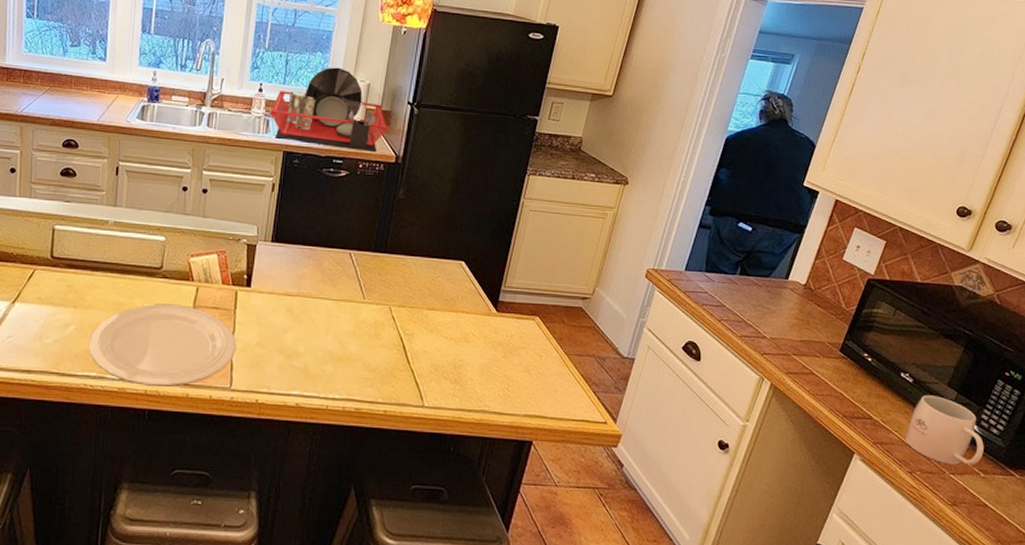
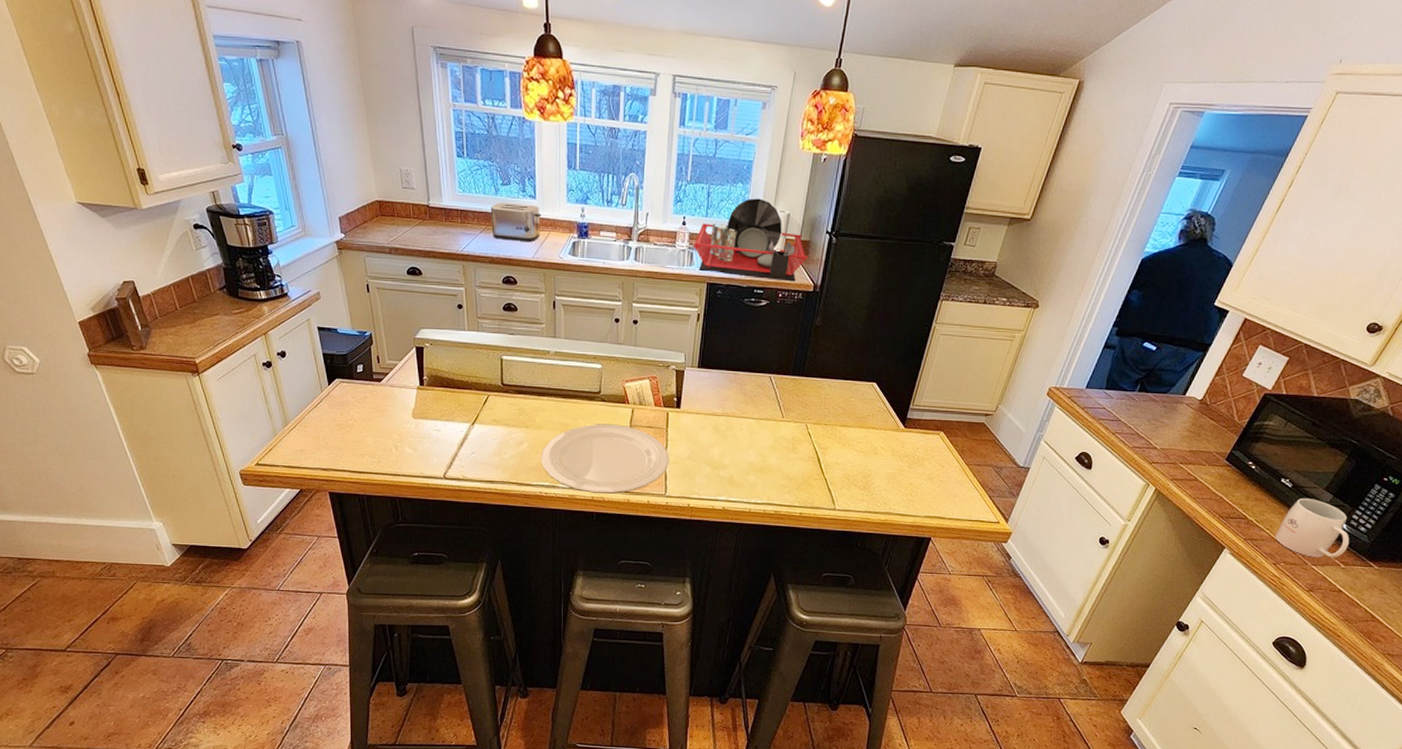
toaster: none [55,63,111,105] -> present [490,202,542,243]

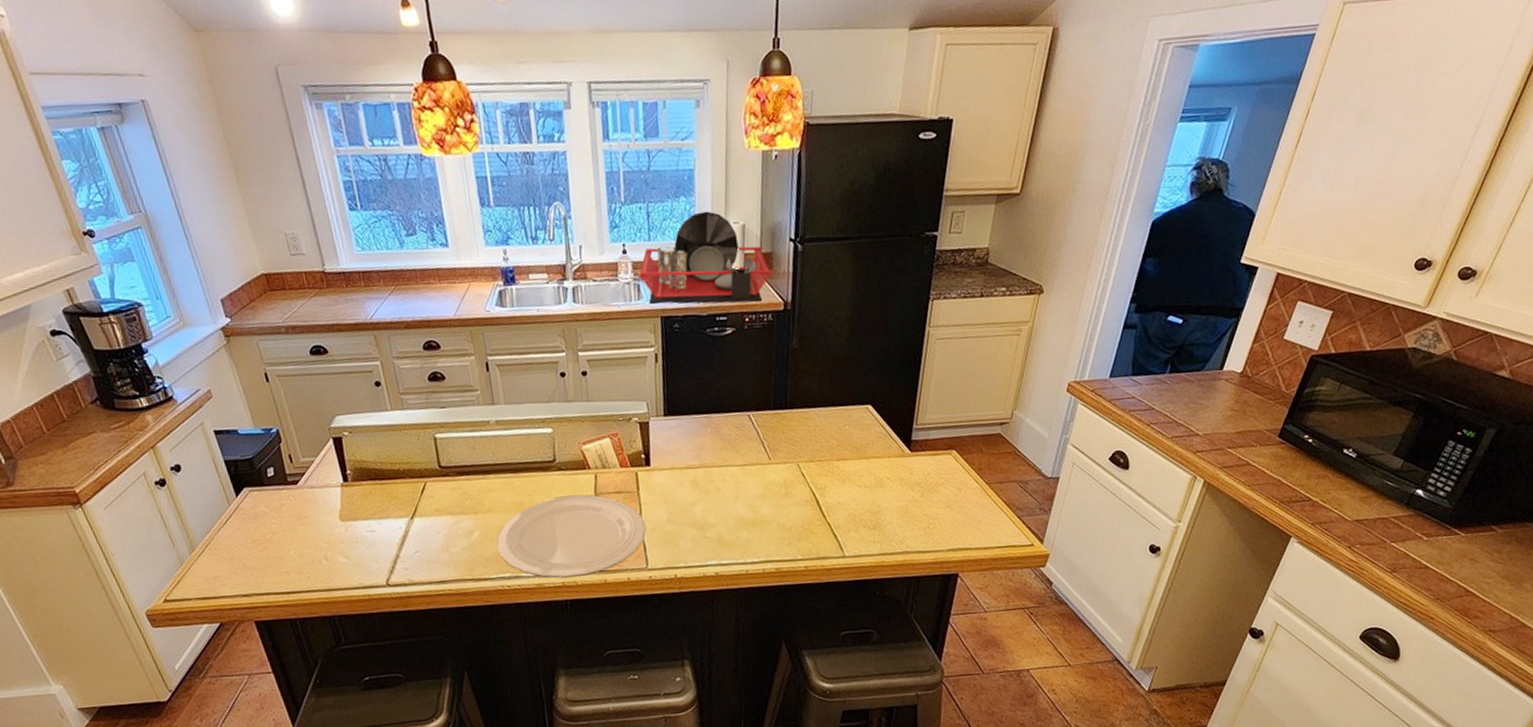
toaster: present [490,202,542,243] -> none [396,254,460,300]
mug: present [1275,497,1350,558] -> none [1346,466,1429,534]

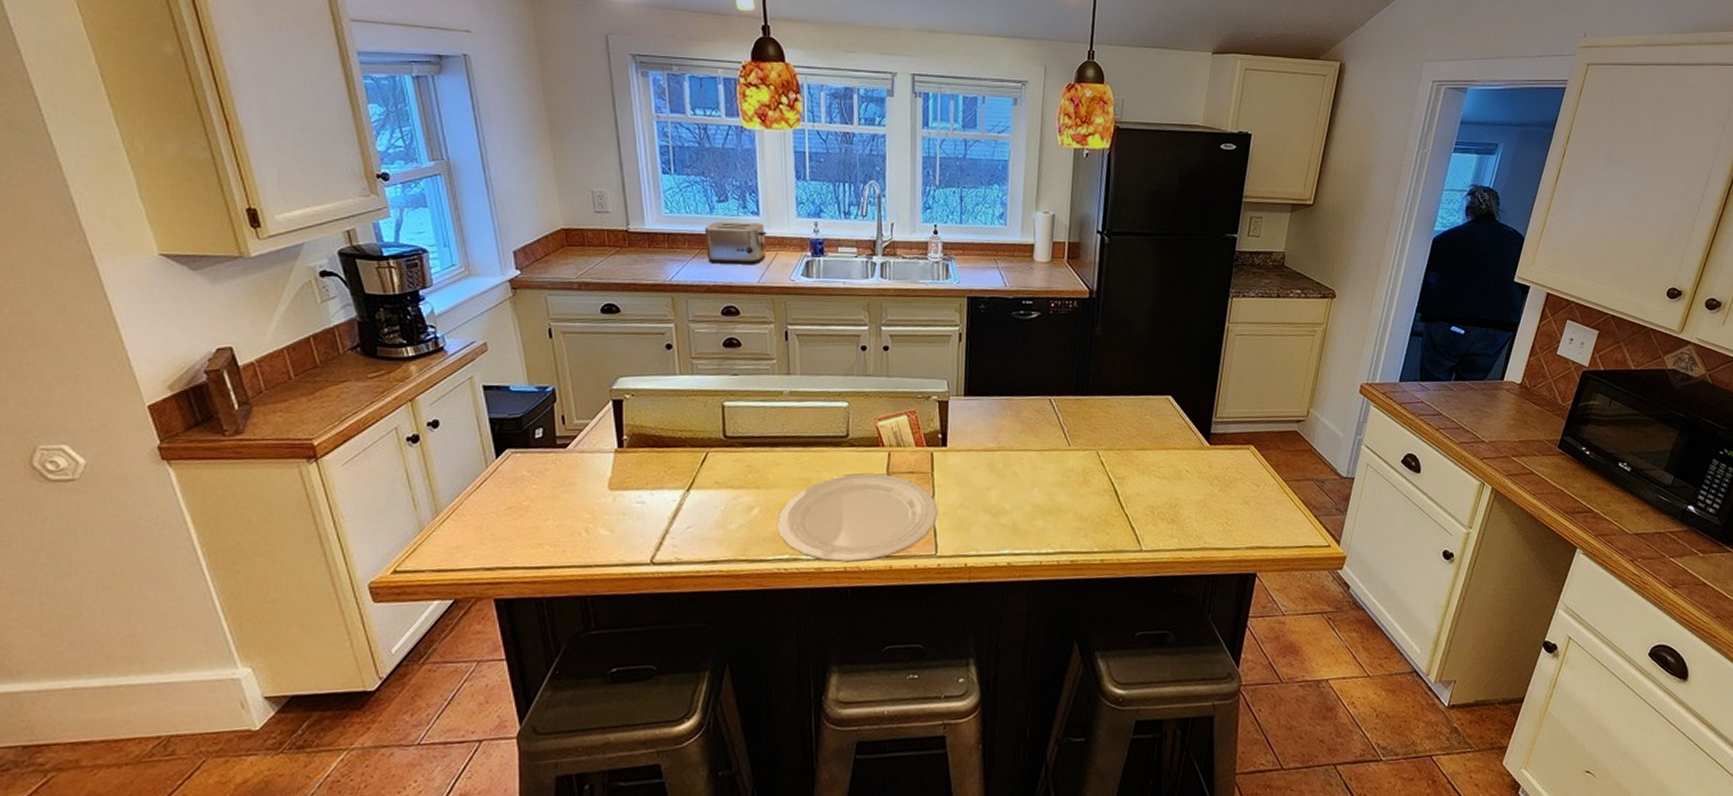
toaster: none [396,254,460,300] -> present [704,221,767,266]
dish rack: present [639,211,773,304] -> none [949,200,1080,288]

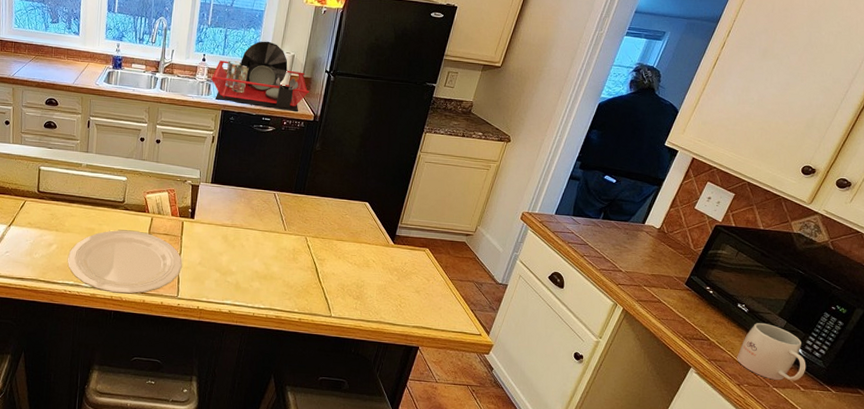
toaster: present [704,221,767,266] -> none [39,37,83,71]
dish rack: none [949,200,1080,288] -> present [212,41,310,111]
mug: none [1625,481,1702,549] -> present [737,322,806,381]

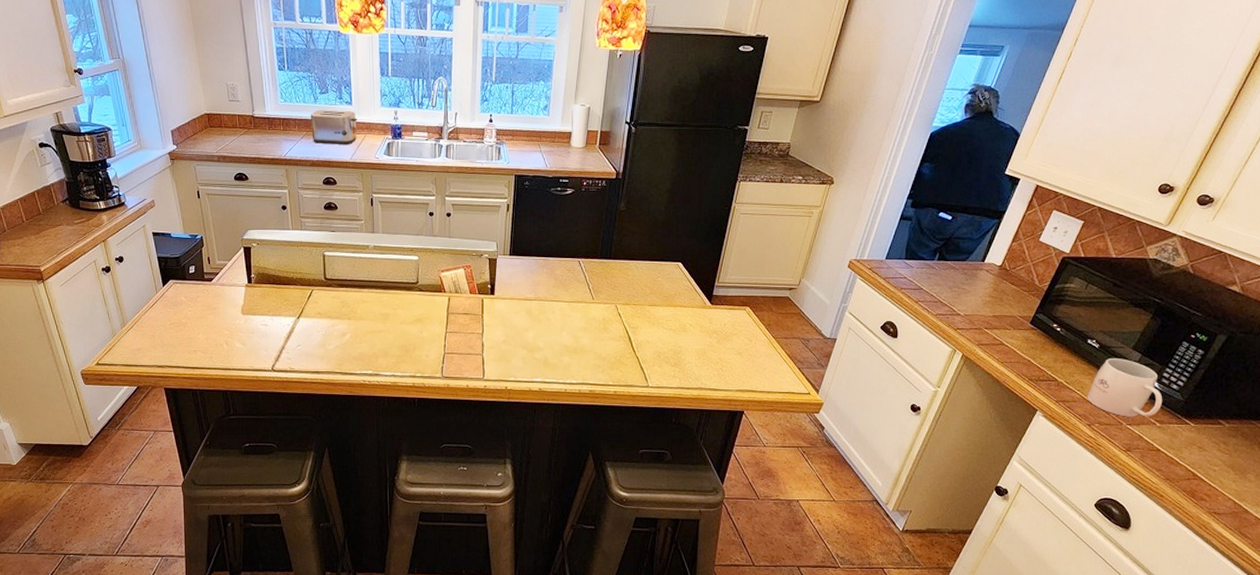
toaster: none [39,37,83,71] -> present [310,109,358,145]
plate: present [67,230,182,294] -> none [363,312,485,379]
dish rack: present [212,41,310,111] -> none [501,94,610,170]

